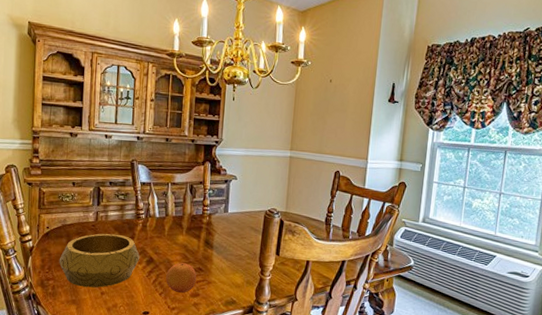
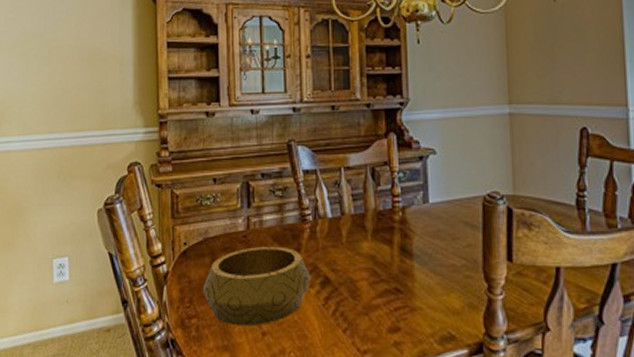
fruit: present [166,263,196,293] -> none [350,282,393,327]

